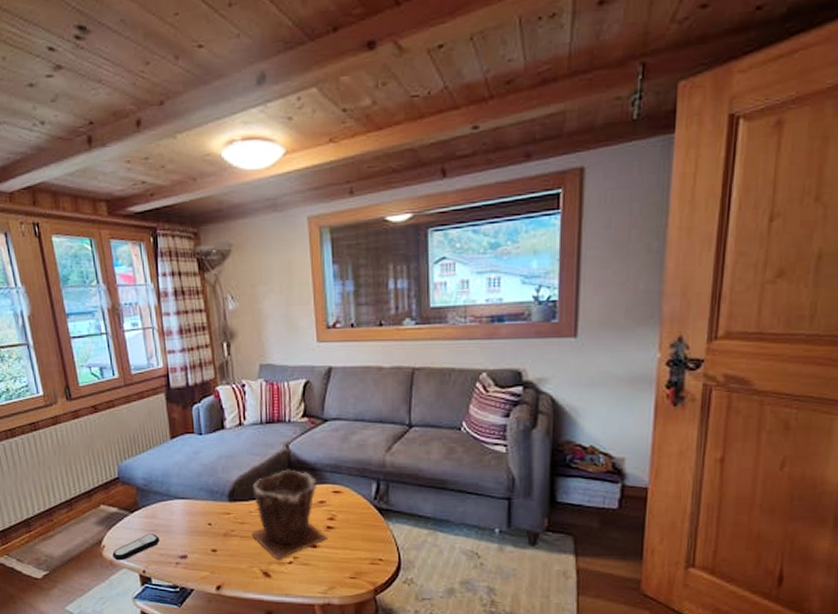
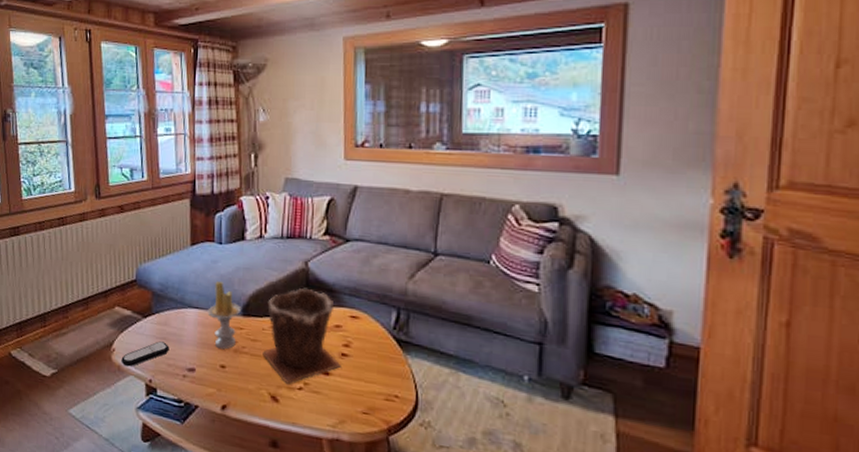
candle: none [194,471,227,535] -> present [207,281,241,350]

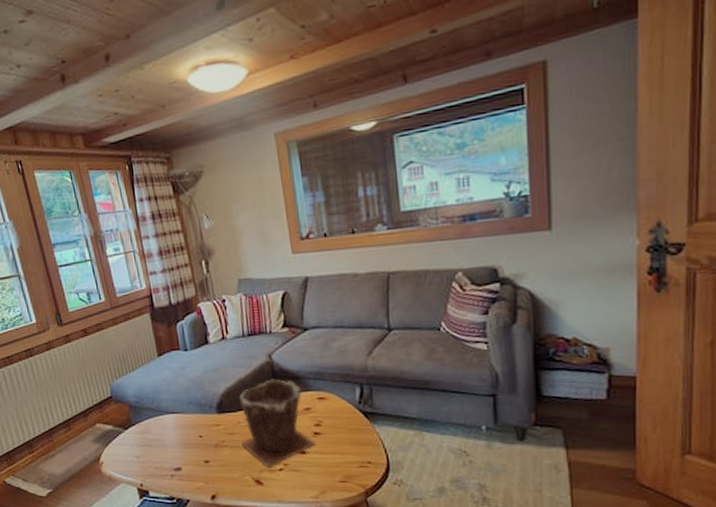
remote control: present [121,341,169,367] -> none [110,448,154,476]
candle: present [207,281,241,350] -> none [184,386,215,447]

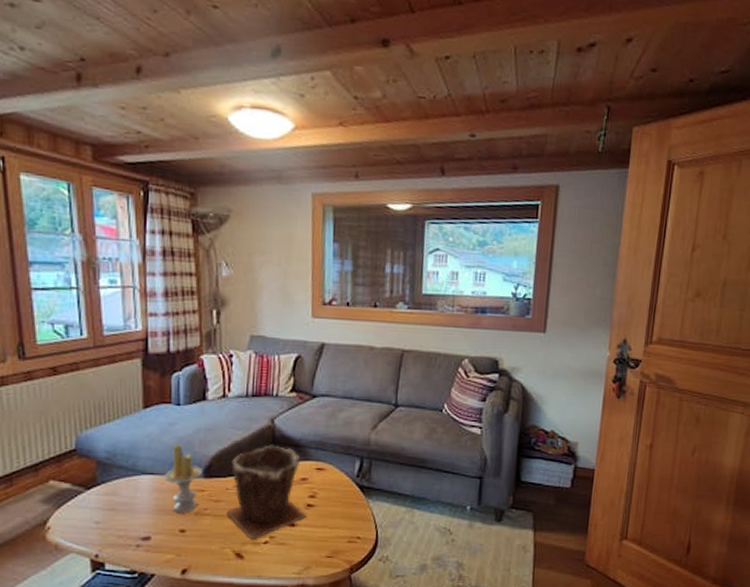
candle: none [184,386,215,447] -> present [164,445,202,514]

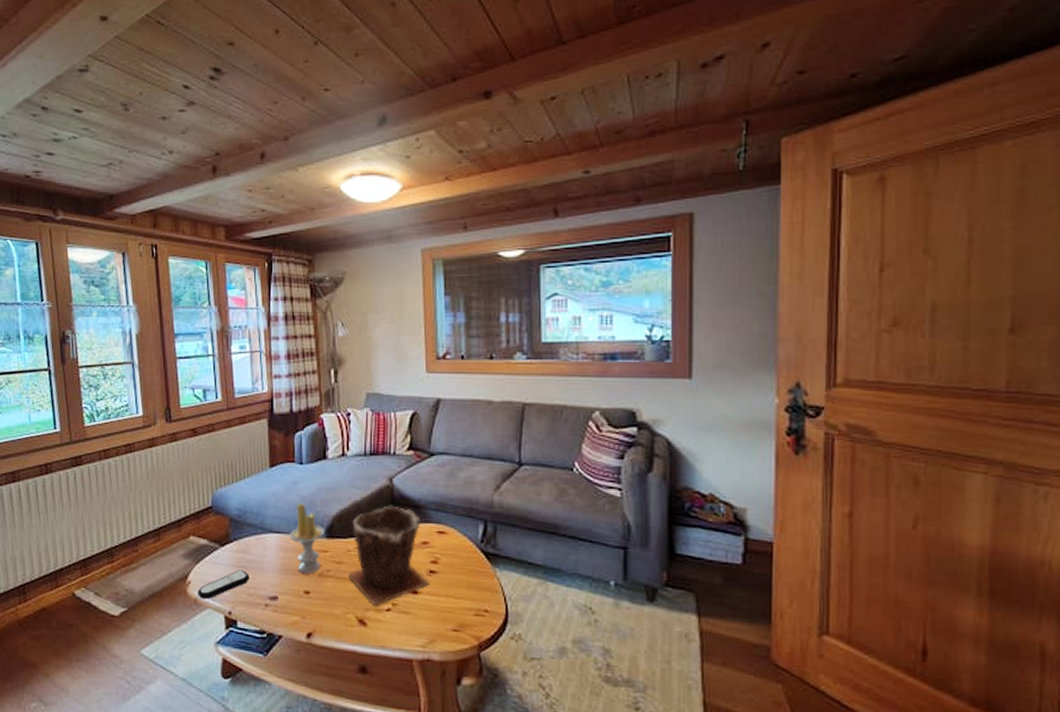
remote control: none [59,513,119,544] -> present [198,570,250,600]

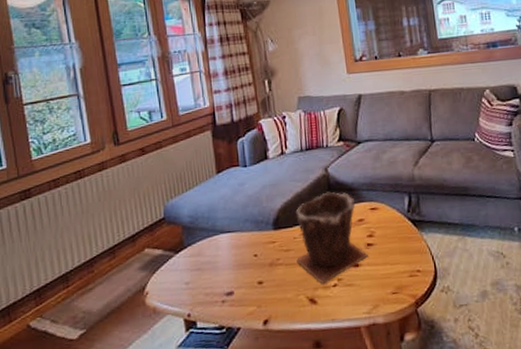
remote control: present [198,570,250,600] -> none [156,272,206,307]
candle: present [289,504,325,575] -> none [239,202,272,267]

